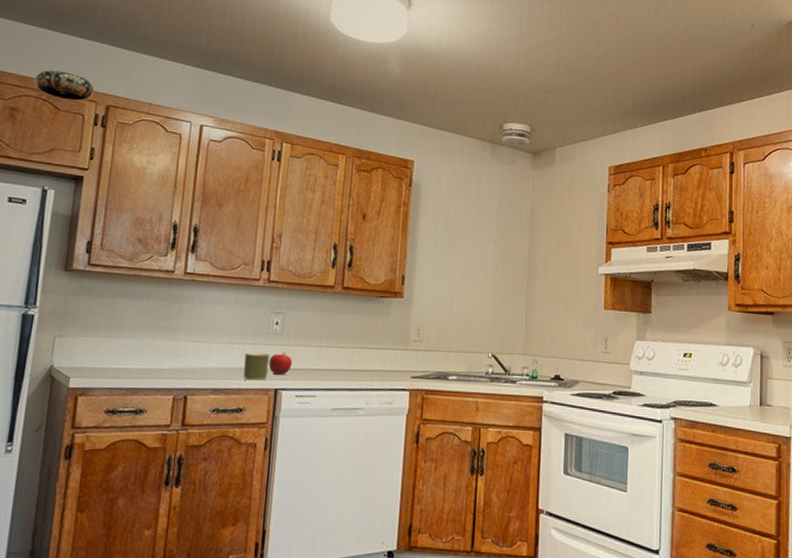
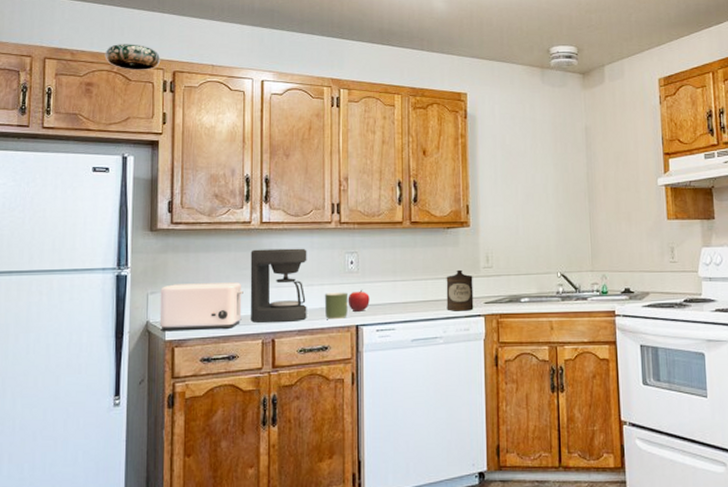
toaster: none [64,329,159,382] -> present [159,282,243,332]
coffee maker: none [163,300,231,381] -> present [250,248,307,324]
canister: none [371,340,402,384] -> present [446,269,474,311]

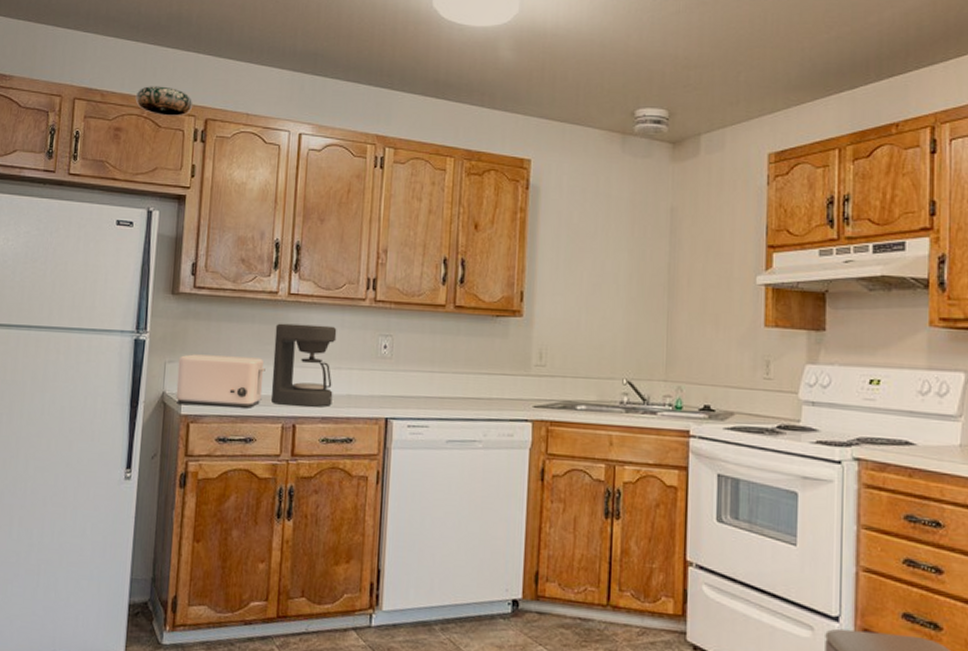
mug: present [324,292,348,320] -> none [351,378,378,410]
fruit: present [348,289,370,312] -> none [378,378,403,403]
canister: present [446,269,474,311] -> none [489,365,522,414]

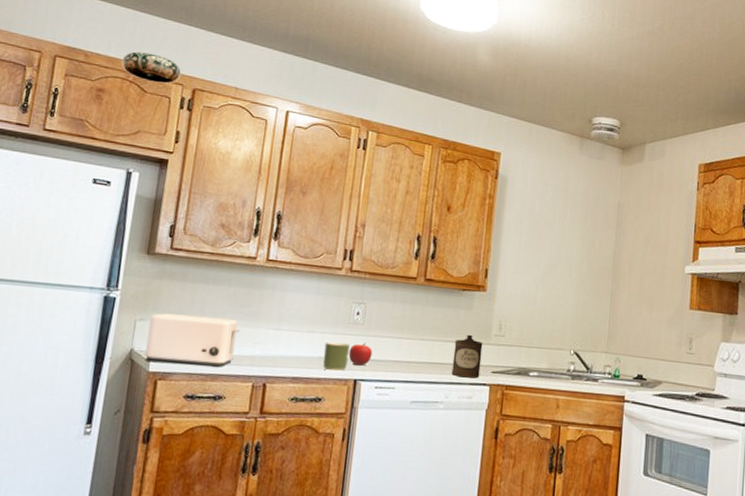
coffee maker: present [270,323,337,408] -> none [242,287,313,369]
mug: none [351,378,378,410] -> present [323,342,350,372]
fruit: none [378,378,403,403] -> present [348,342,373,366]
canister: none [489,365,522,414] -> present [451,334,483,379]

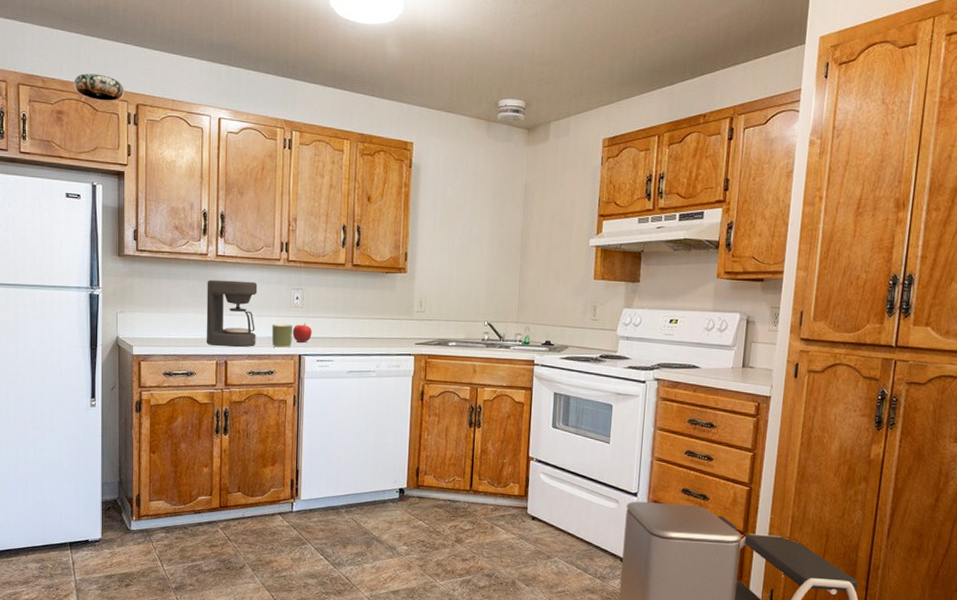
toaster: present [144,313,239,368] -> none [128,306,200,350]
coffee maker: none [242,287,313,369] -> present [206,279,258,348]
canister: present [451,334,483,379] -> none [380,311,407,350]

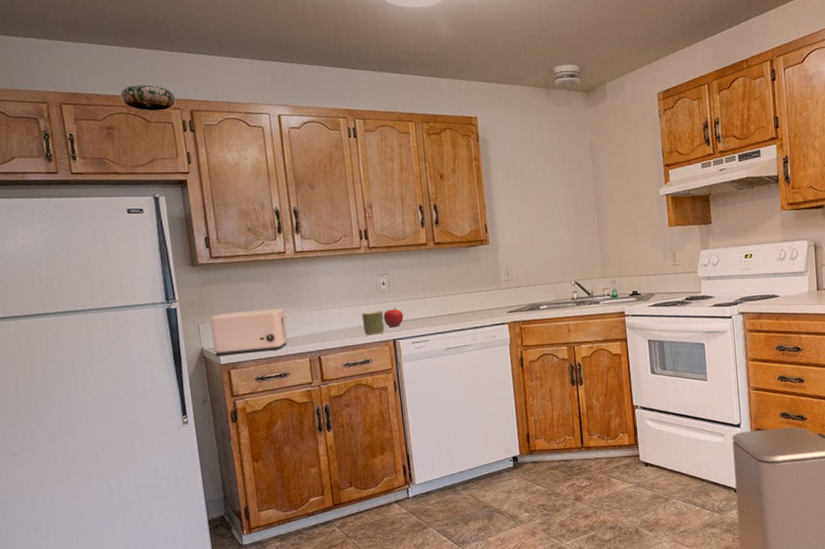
toaster: none [128,306,200,350] -> present [209,308,288,357]
coffee maker: present [206,279,258,348] -> none [289,273,348,344]

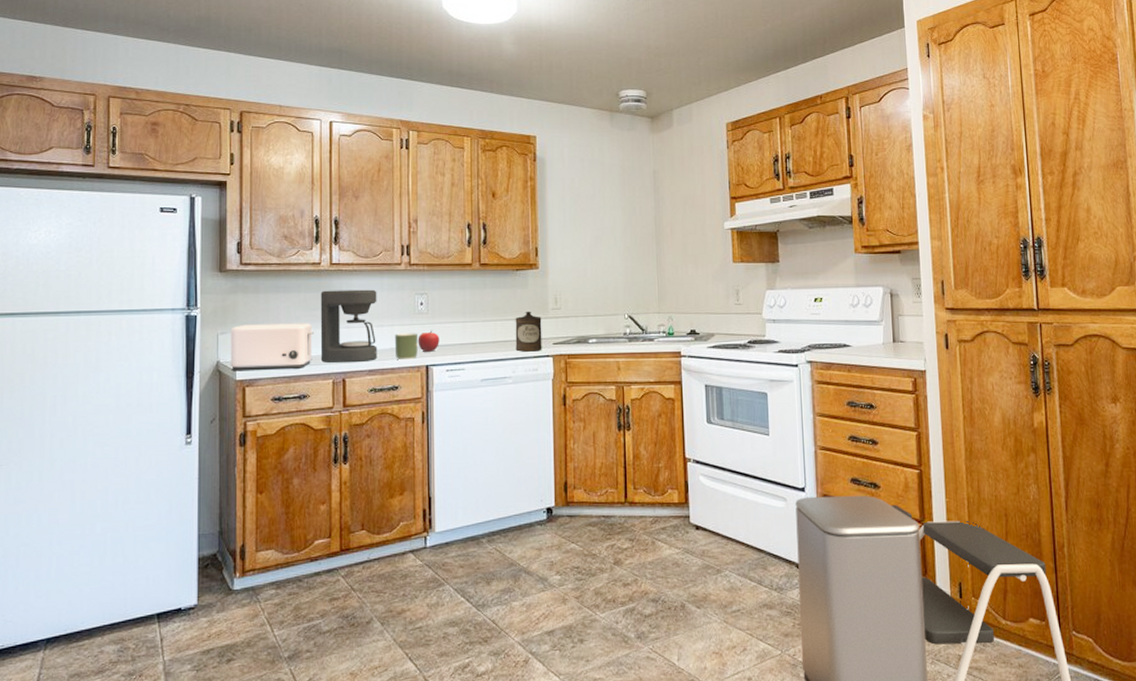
decorative bowl: present [119,84,177,112] -> none [170,83,228,110]
coffee maker: none [289,273,348,344] -> present [320,289,377,364]
canister: none [471,283,498,322] -> present [515,311,542,352]

